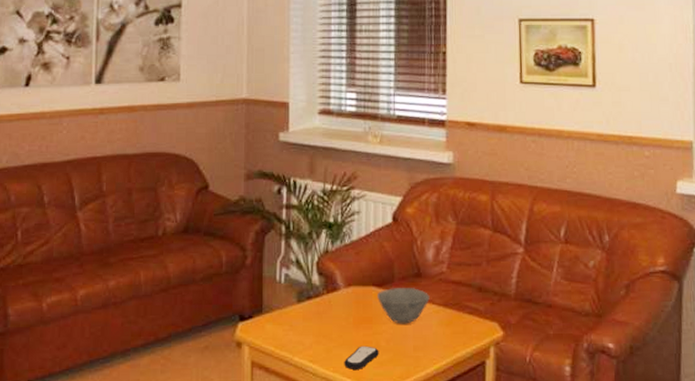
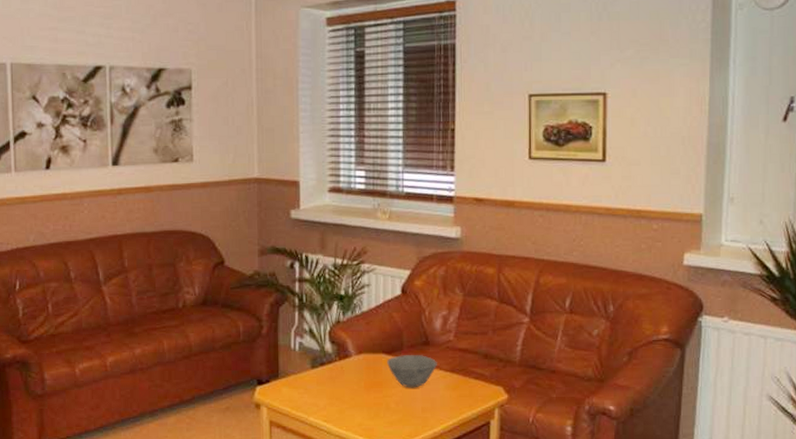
remote control: present [344,345,379,369] -> none [356,407,389,428]

